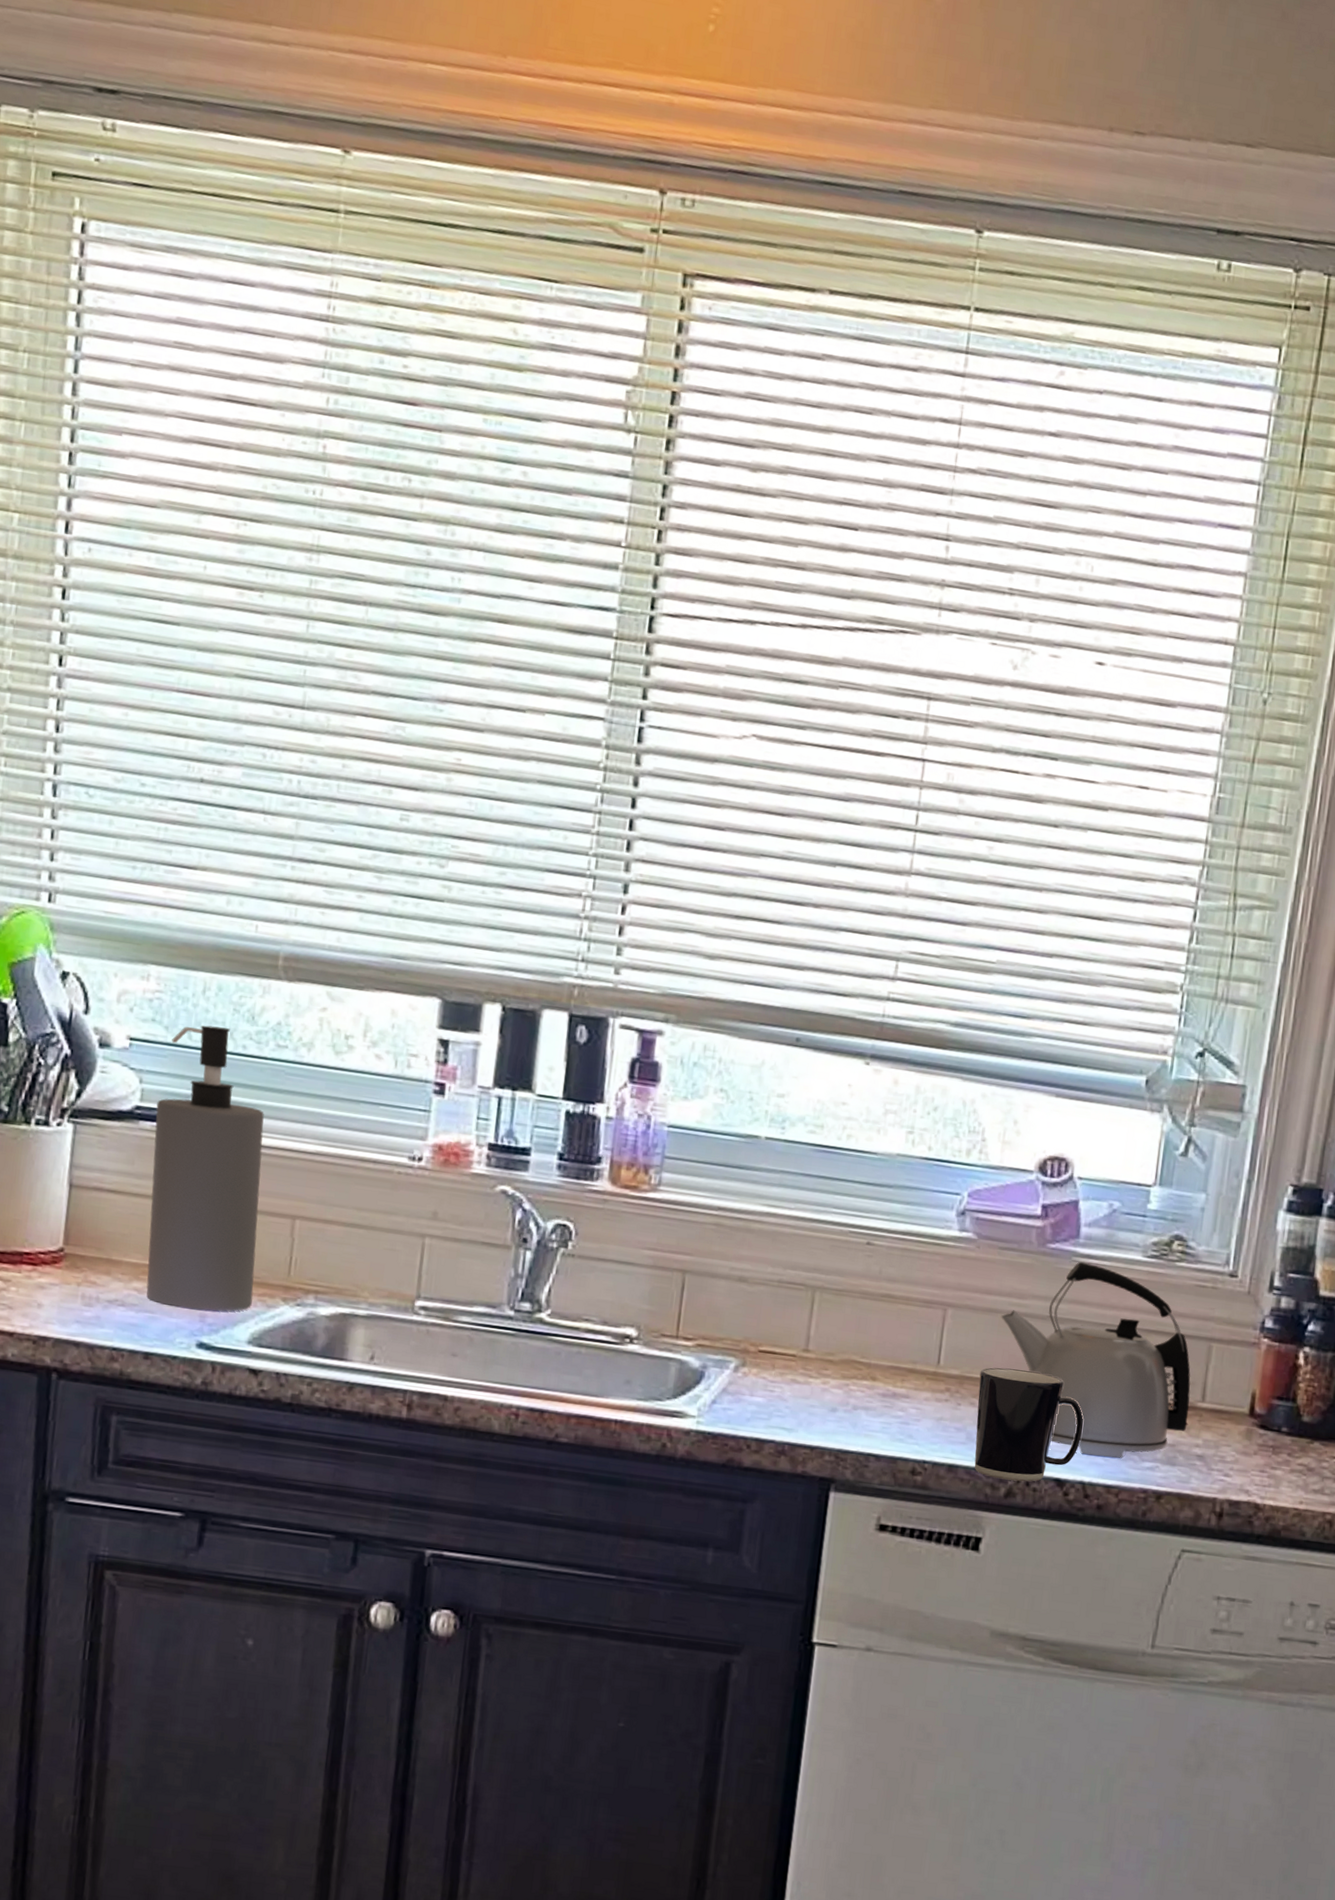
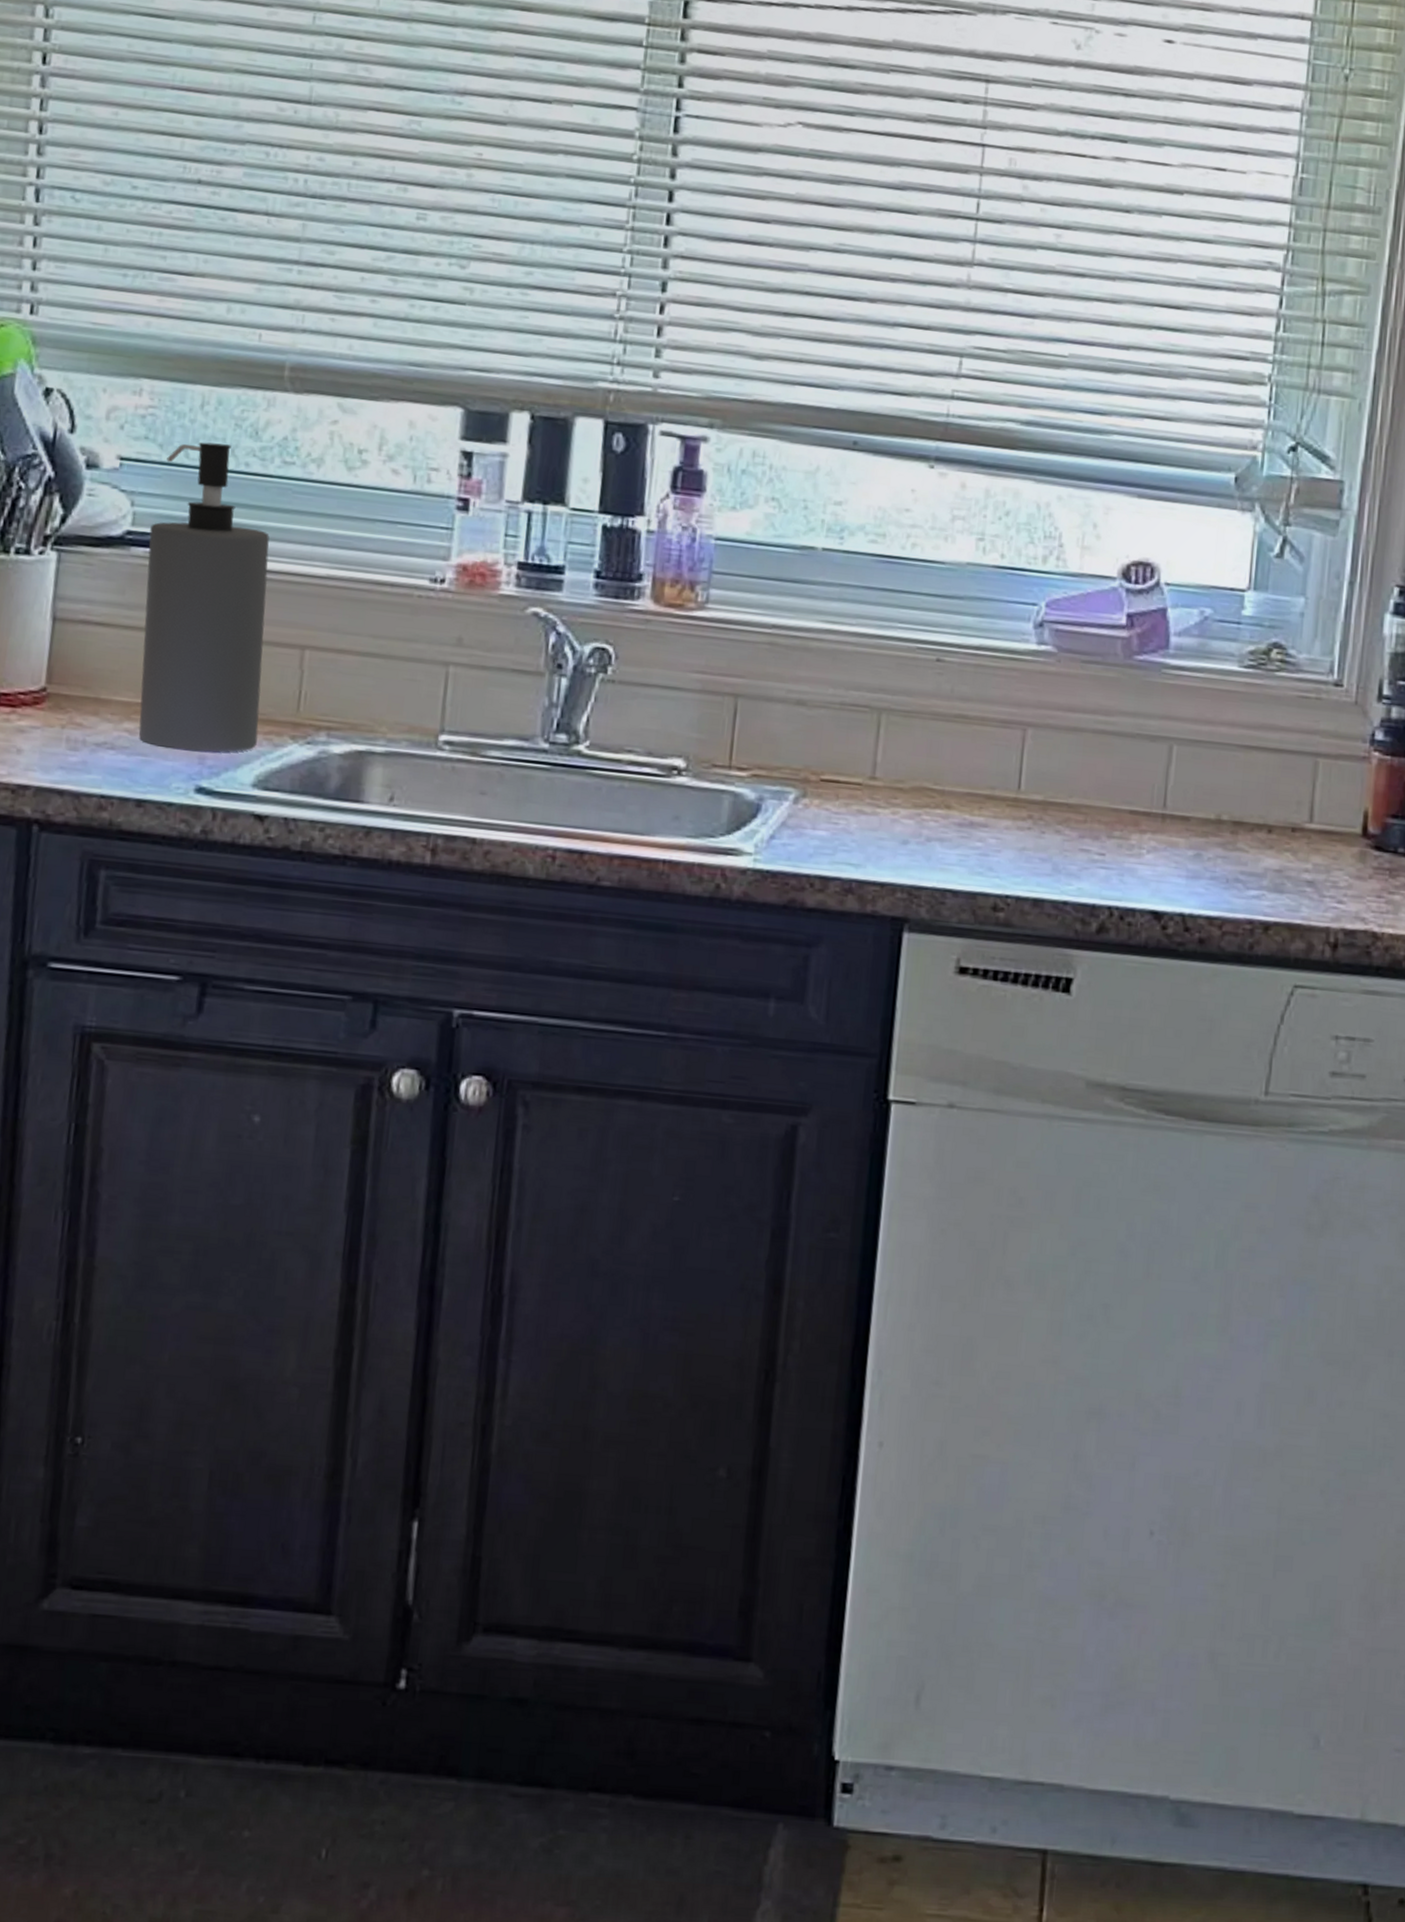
mug: present [974,1367,1084,1482] -> none [1062,791,1181,916]
kettle: present [1000,1261,1191,1458] -> none [1085,674,1297,887]

